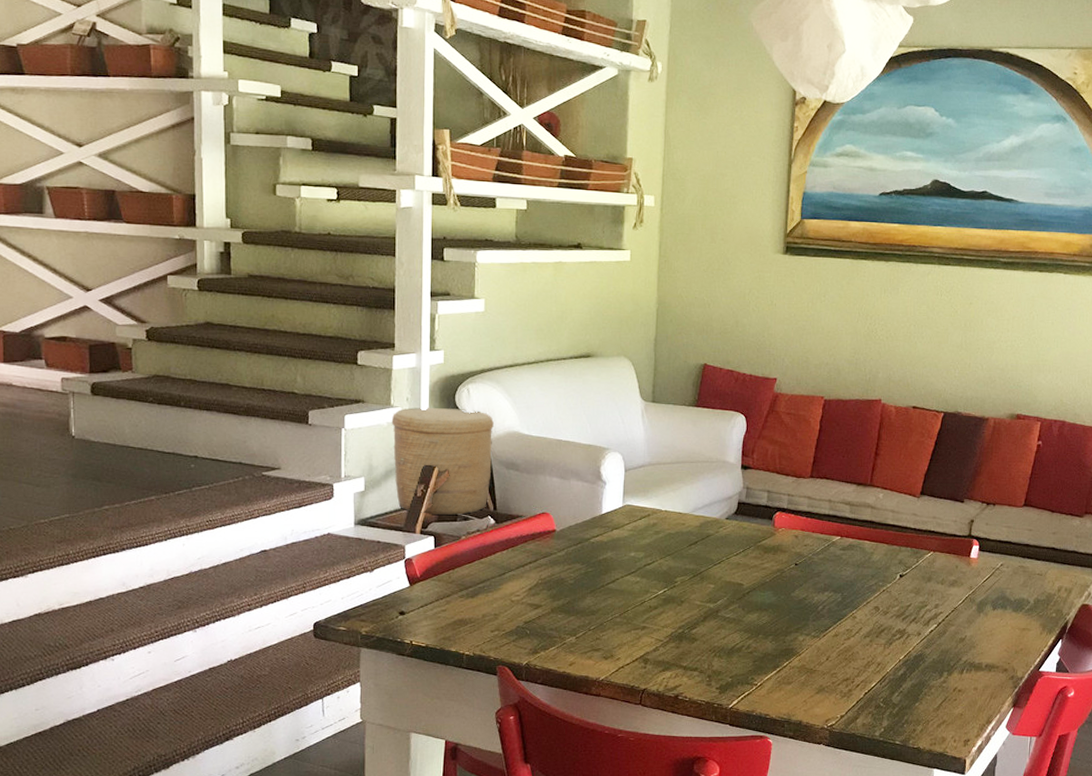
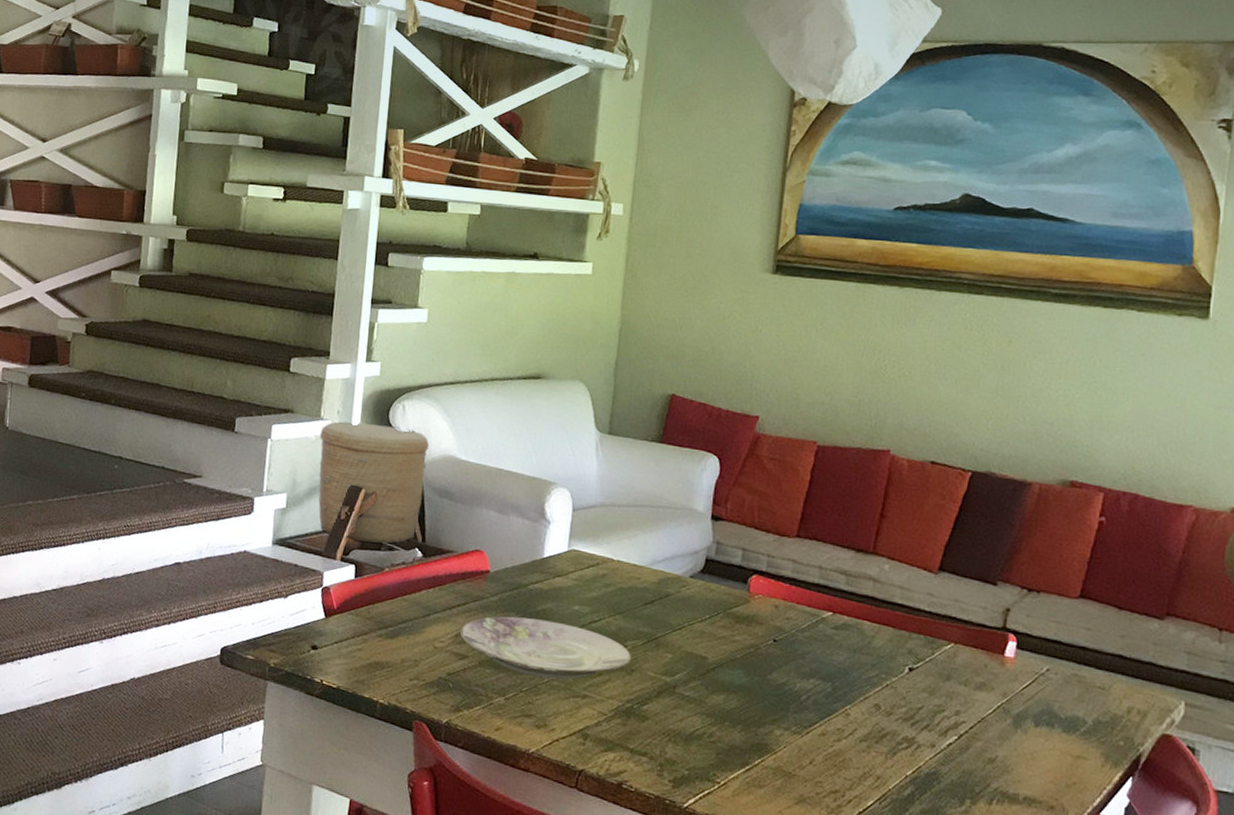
plate: none [532,567,682,617] -> present [459,616,632,680]

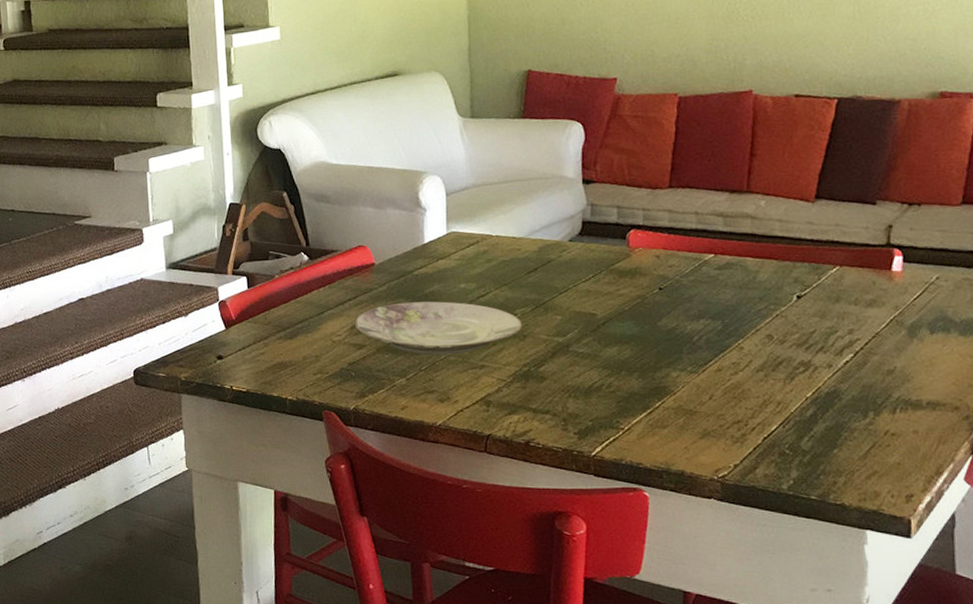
woven basket: present [318,422,429,544] -> none [195,142,301,255]

